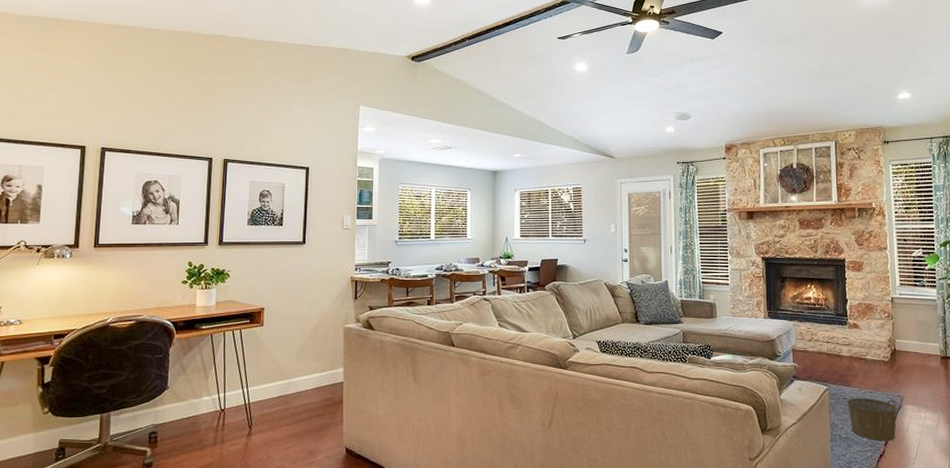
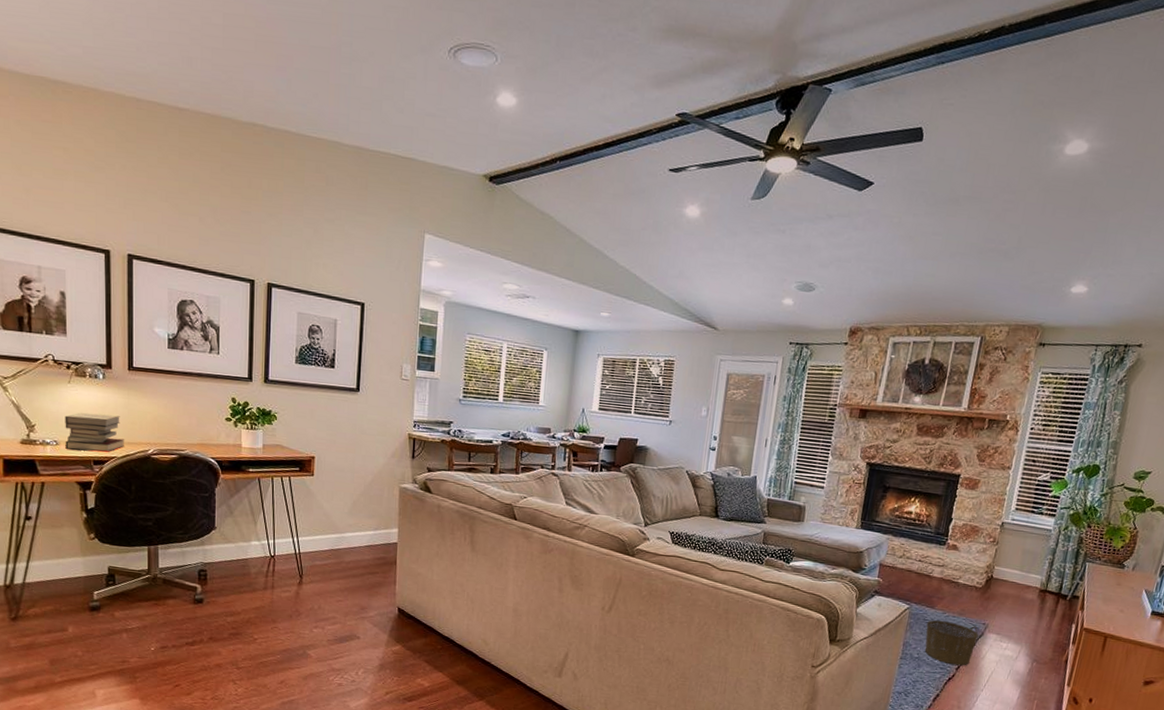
books: none [28,290,85,327] -> present [65,412,124,452]

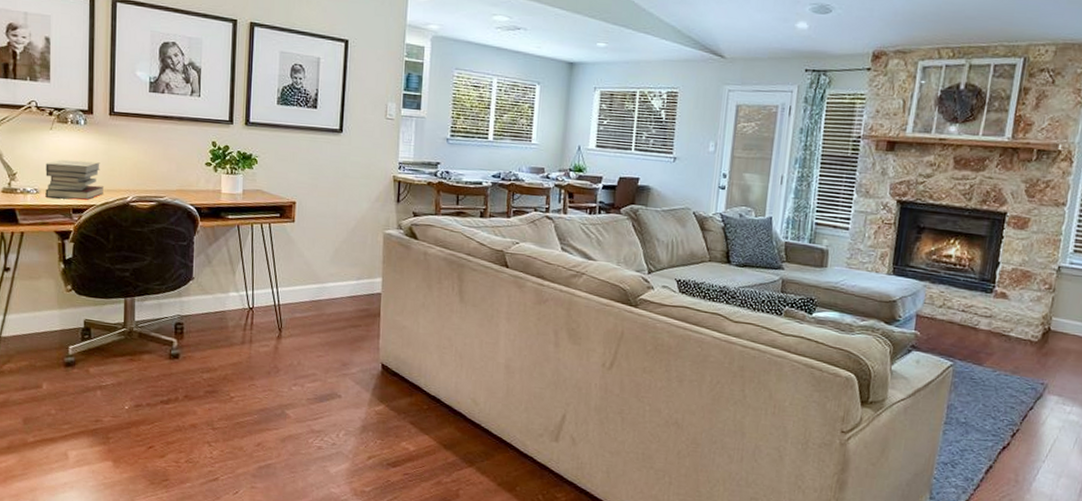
basket: present [924,620,979,666] -> none [973,379,1036,433]

